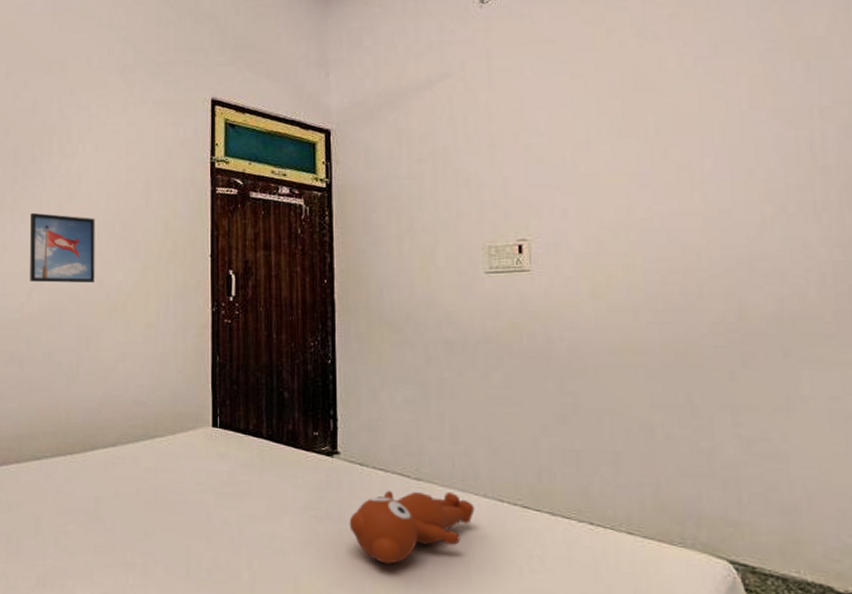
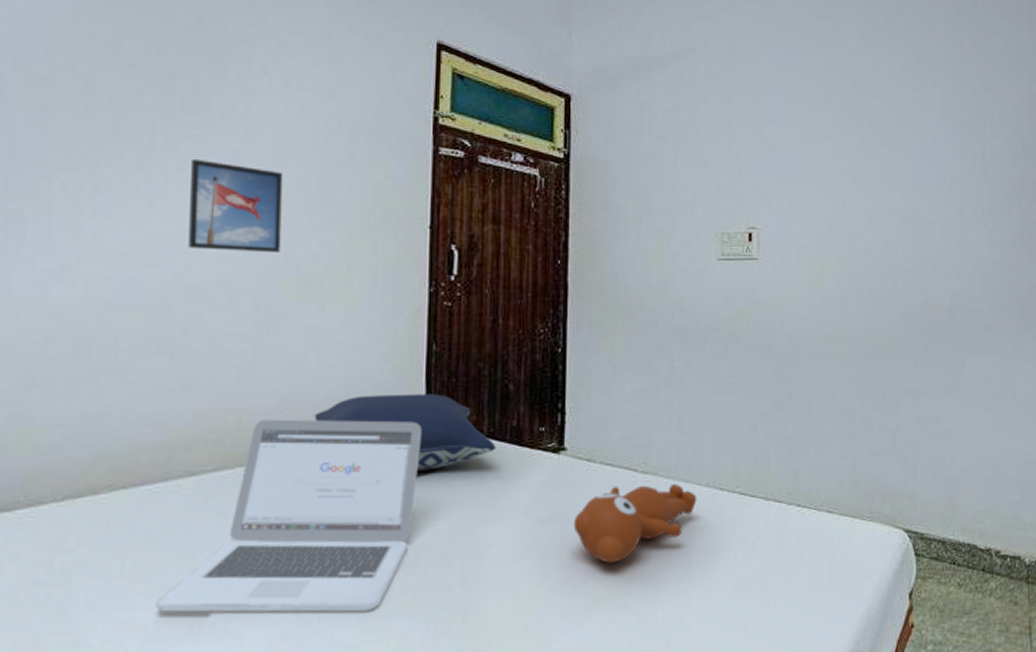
laptop: none [13,417,210,584] -> present [155,419,422,612]
pillow: none [123,398,274,466] -> present [314,394,496,471]

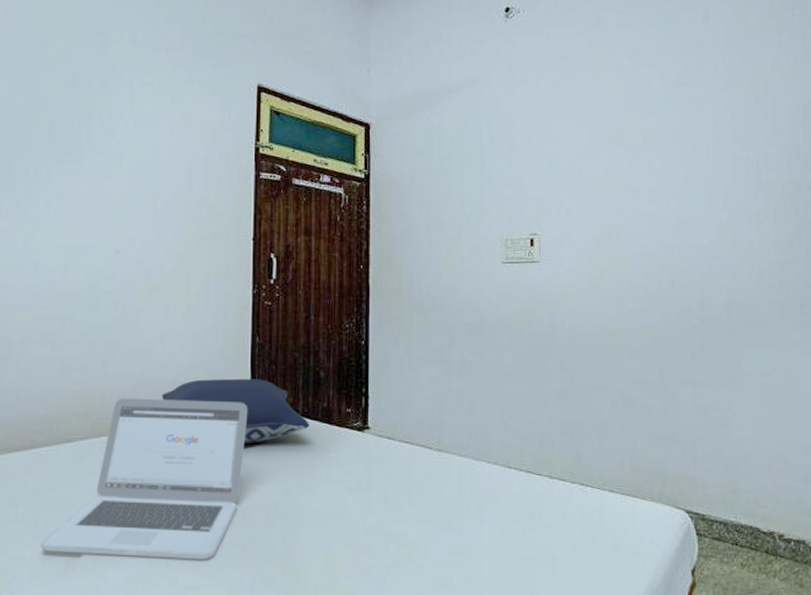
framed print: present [188,158,283,252] -> none [64,188,136,262]
teddy bear: present [573,483,697,563] -> none [377,460,487,529]

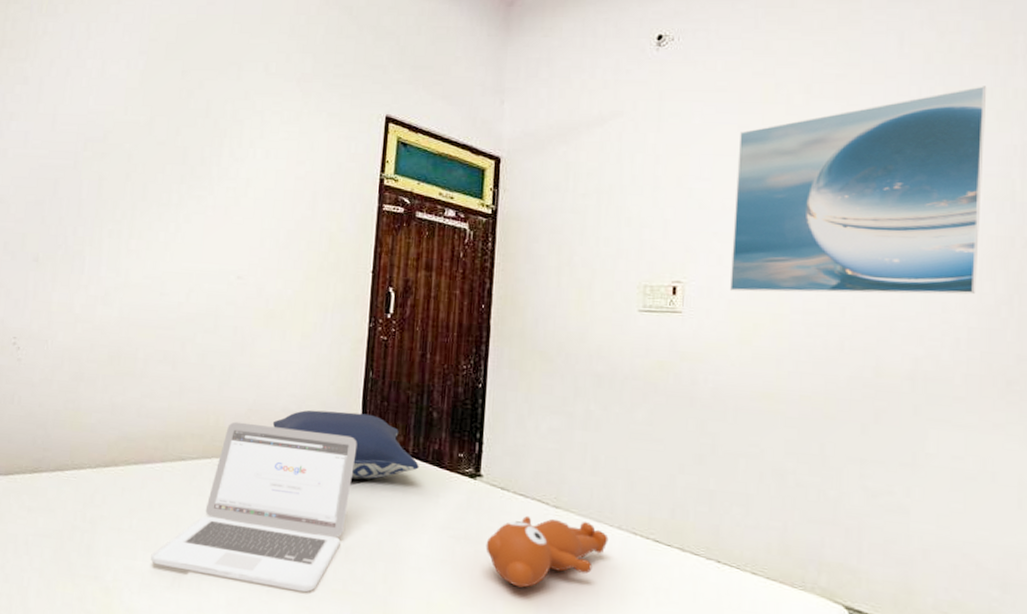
teddy bear: none [377,460,487,529] -> present [485,515,609,588]
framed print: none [579,53,774,240] -> present [730,86,987,295]

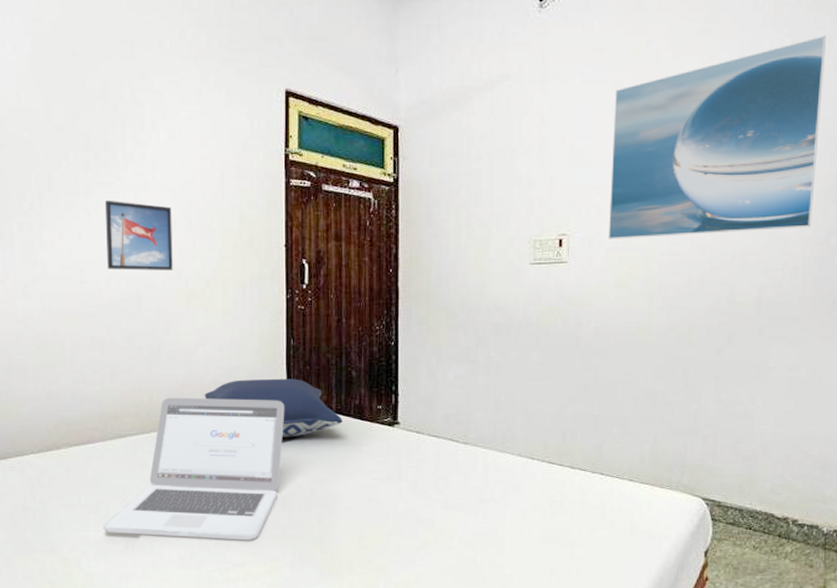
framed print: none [189,213,260,288] -> present [104,200,173,270]
teddy bear: present [485,515,609,588] -> none [406,452,511,514]

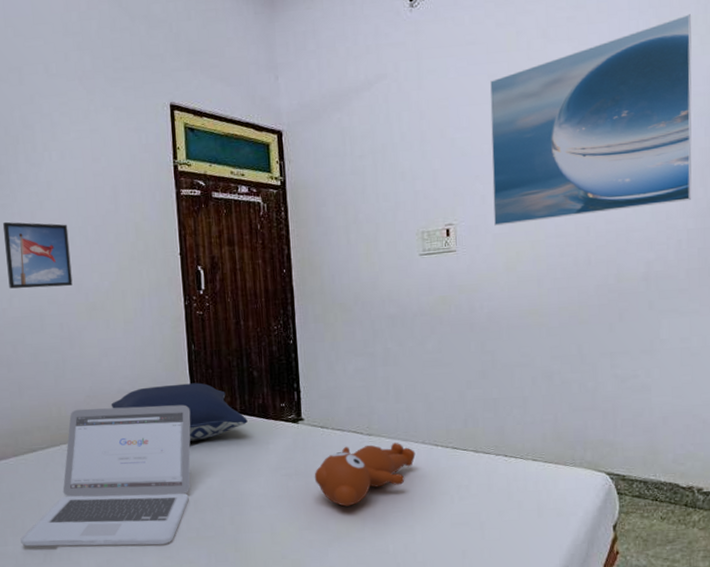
teddy bear: none [406,452,511,514] -> present [314,442,416,507]

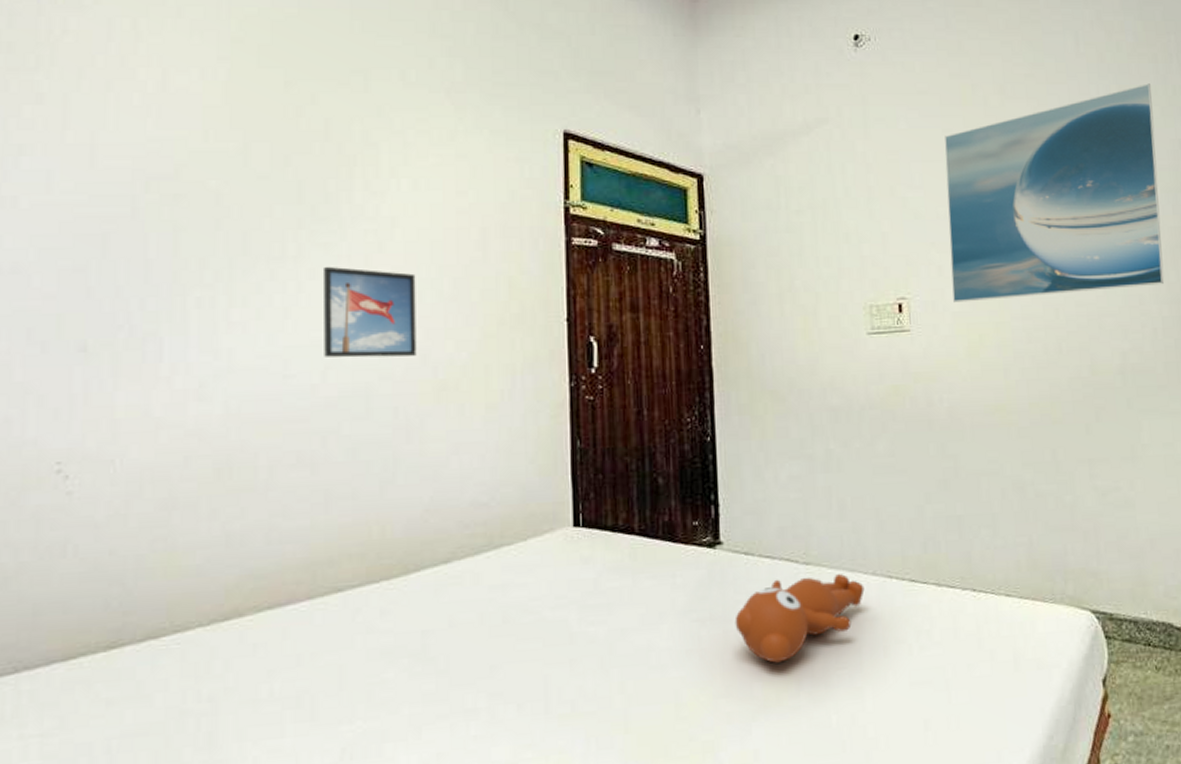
laptop: present [20,405,191,547] -> none [306,522,571,738]
pillow: present [111,382,248,441] -> none [459,492,648,574]

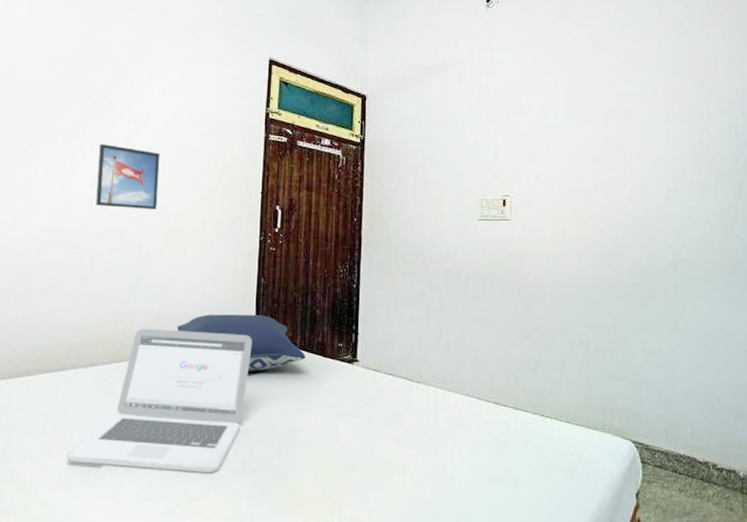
laptop: none [306,522,571,738] -> present [66,328,252,473]
pillow: none [459,492,648,574] -> present [176,314,306,372]
teddy bear: present [735,573,865,663] -> none [363,391,460,451]
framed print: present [944,83,1165,303] -> none [545,45,718,203]

